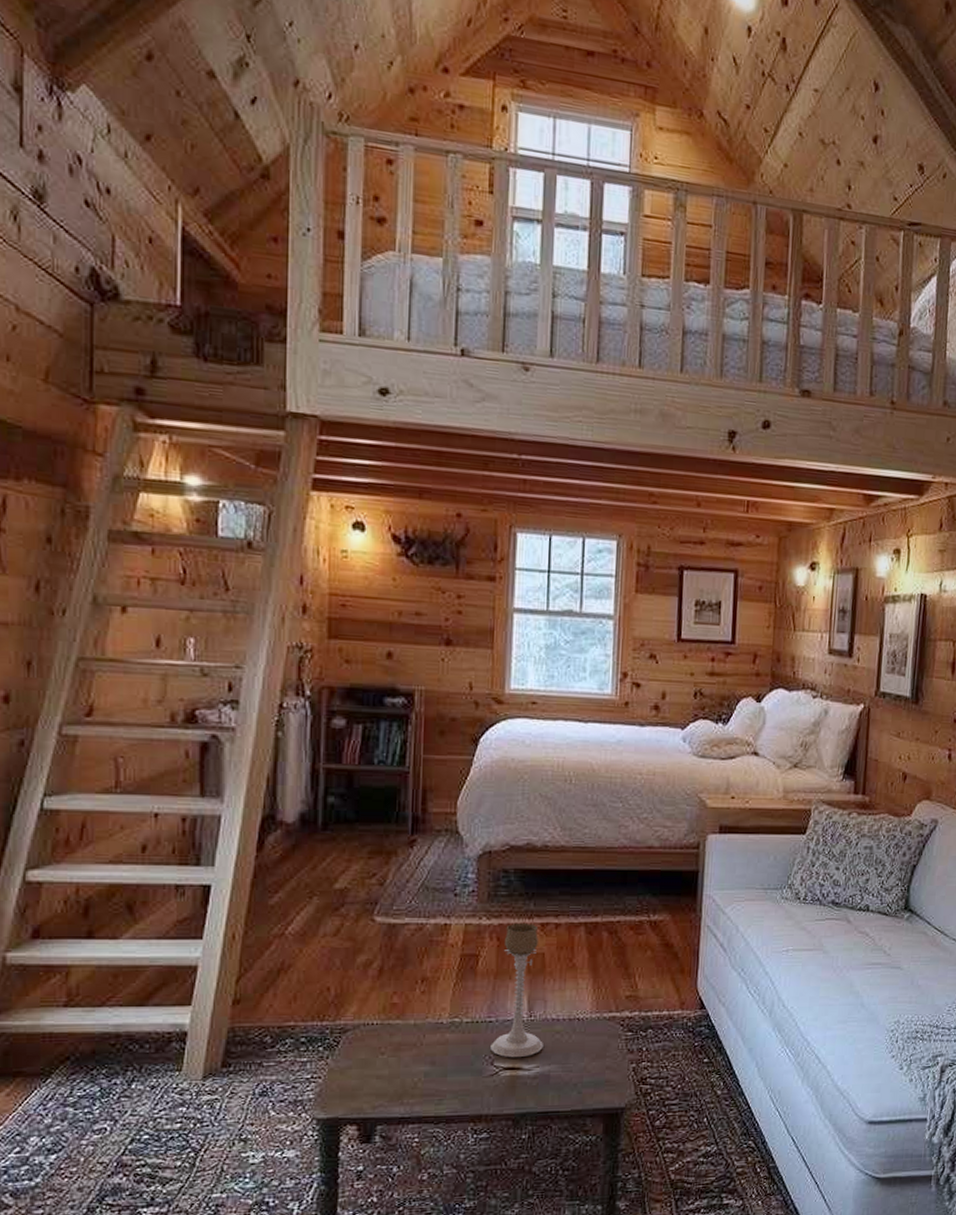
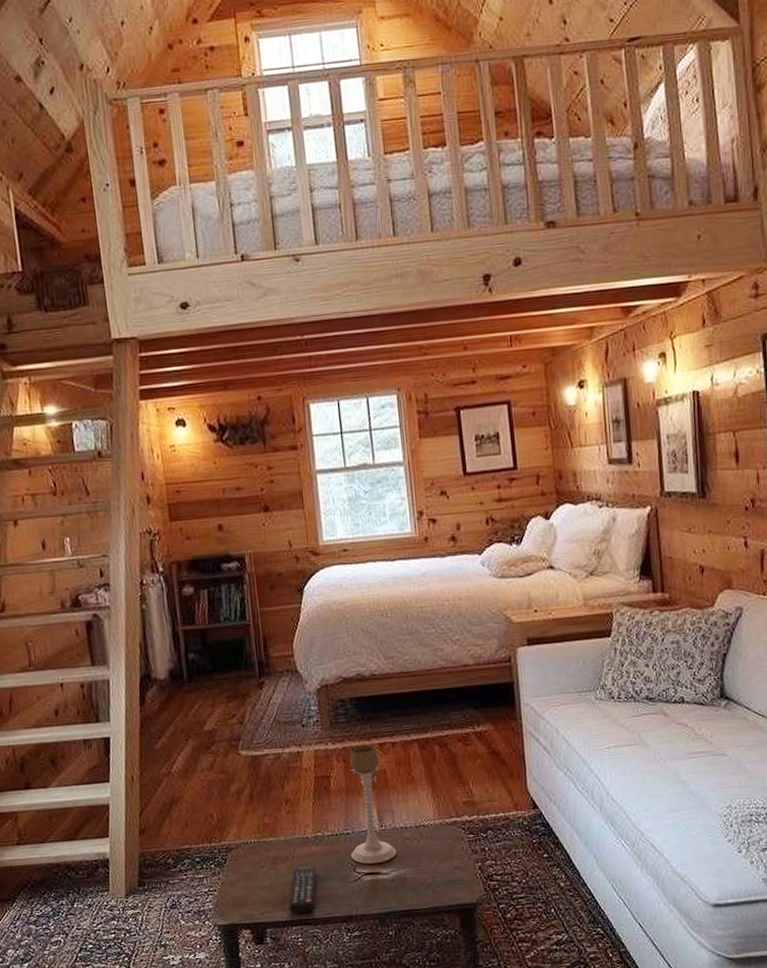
remote control: none [408,1056,448,1110] -> present [289,866,317,914]

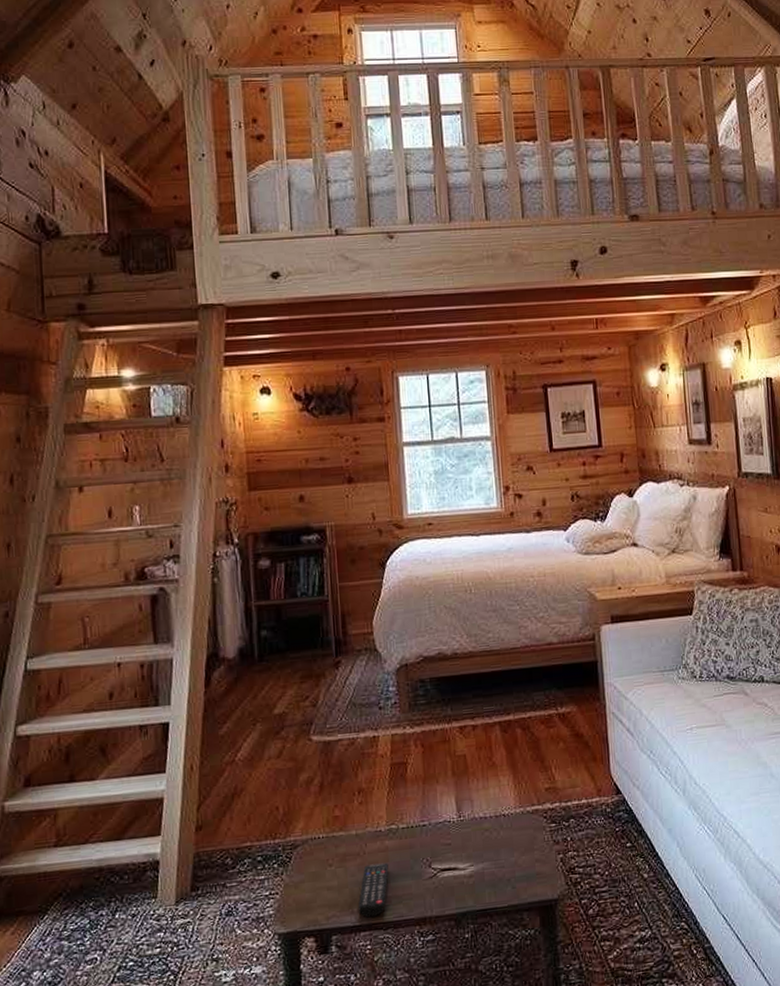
candle holder: present [349,744,396,865] -> none [426,727,475,859]

